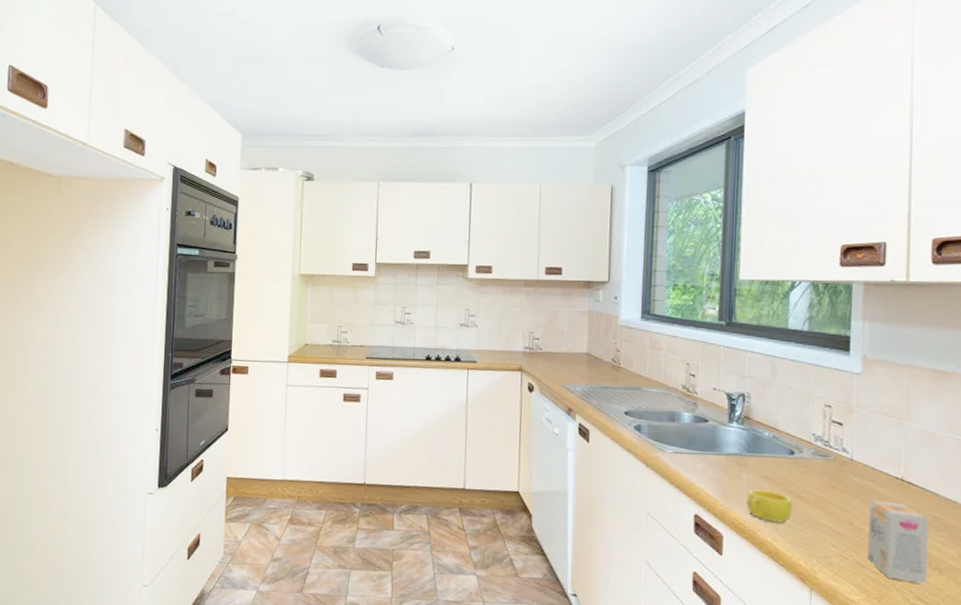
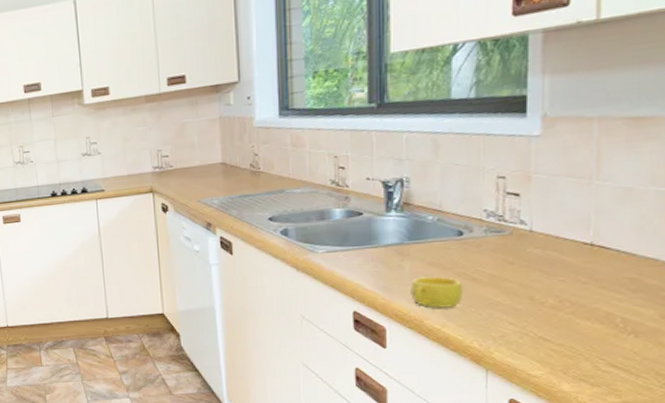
tea box: present [867,500,929,584] -> none [551,269,624,350]

